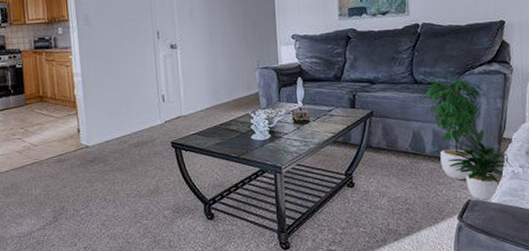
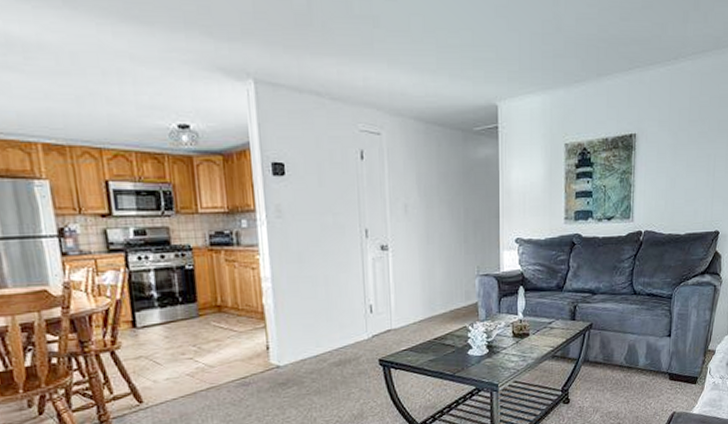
potted plant: present [423,72,508,201] -> none [641,283,711,413]

